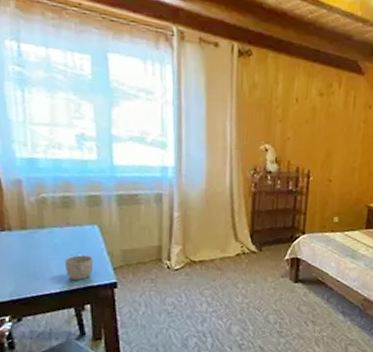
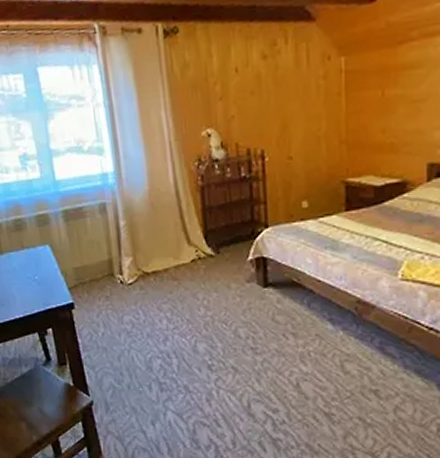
mug: present [64,255,94,280] -> none [23,277,51,303]

